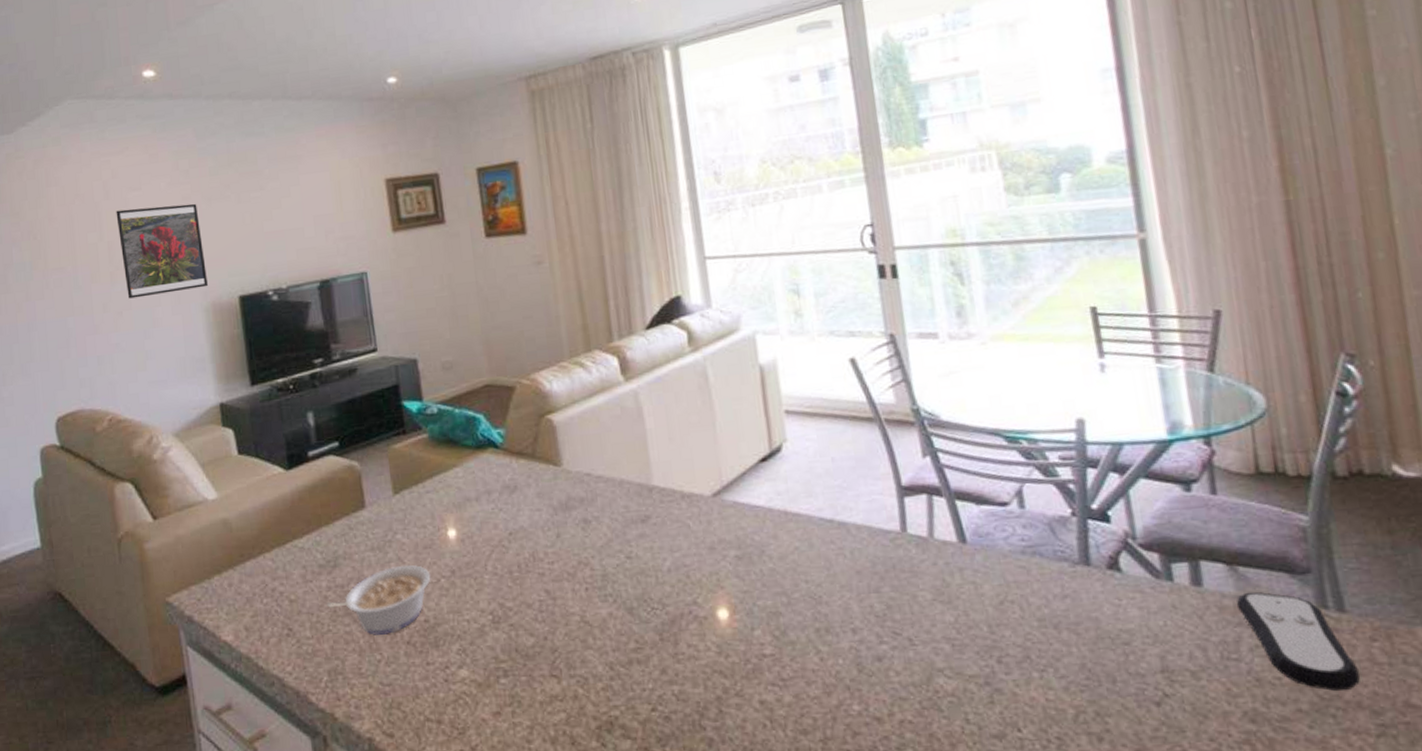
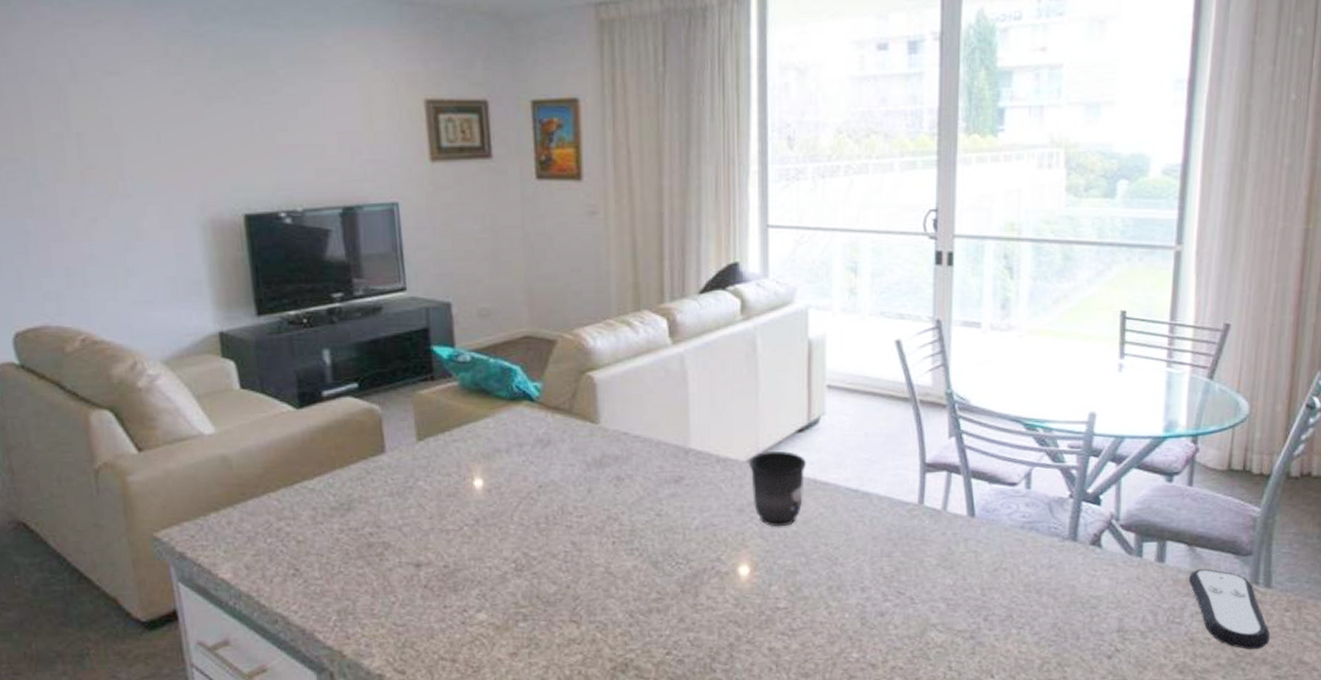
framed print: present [116,203,208,299] -> none [86,97,205,204]
legume: present [325,564,431,635] -> none [337,511,453,578]
mug: none [713,482,776,565] -> present [748,450,807,527]

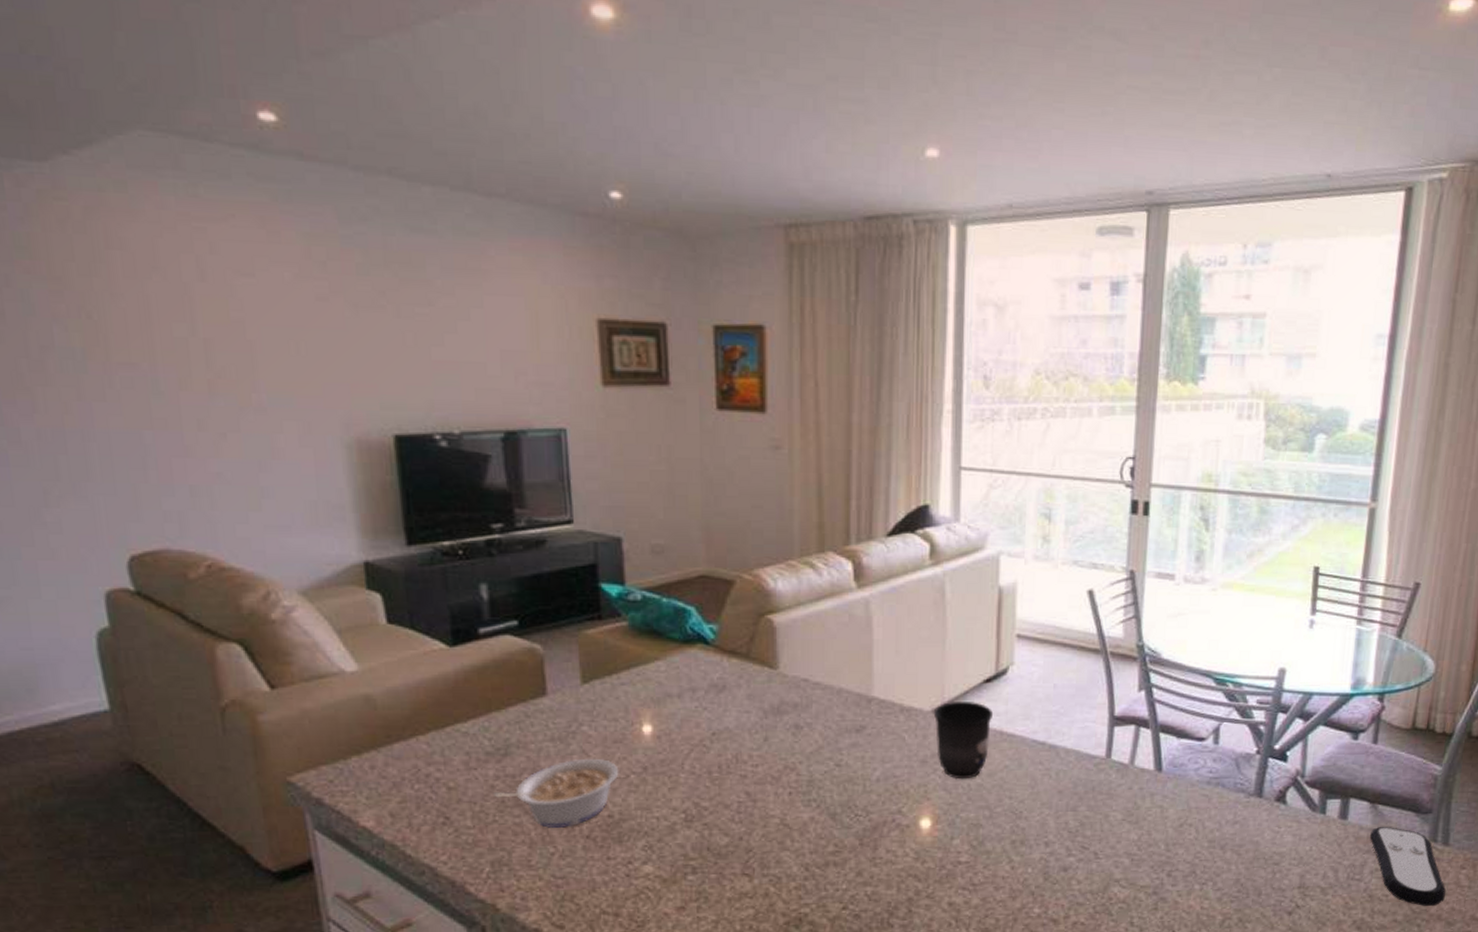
legume: none [337,511,453,578] -> present [492,758,619,828]

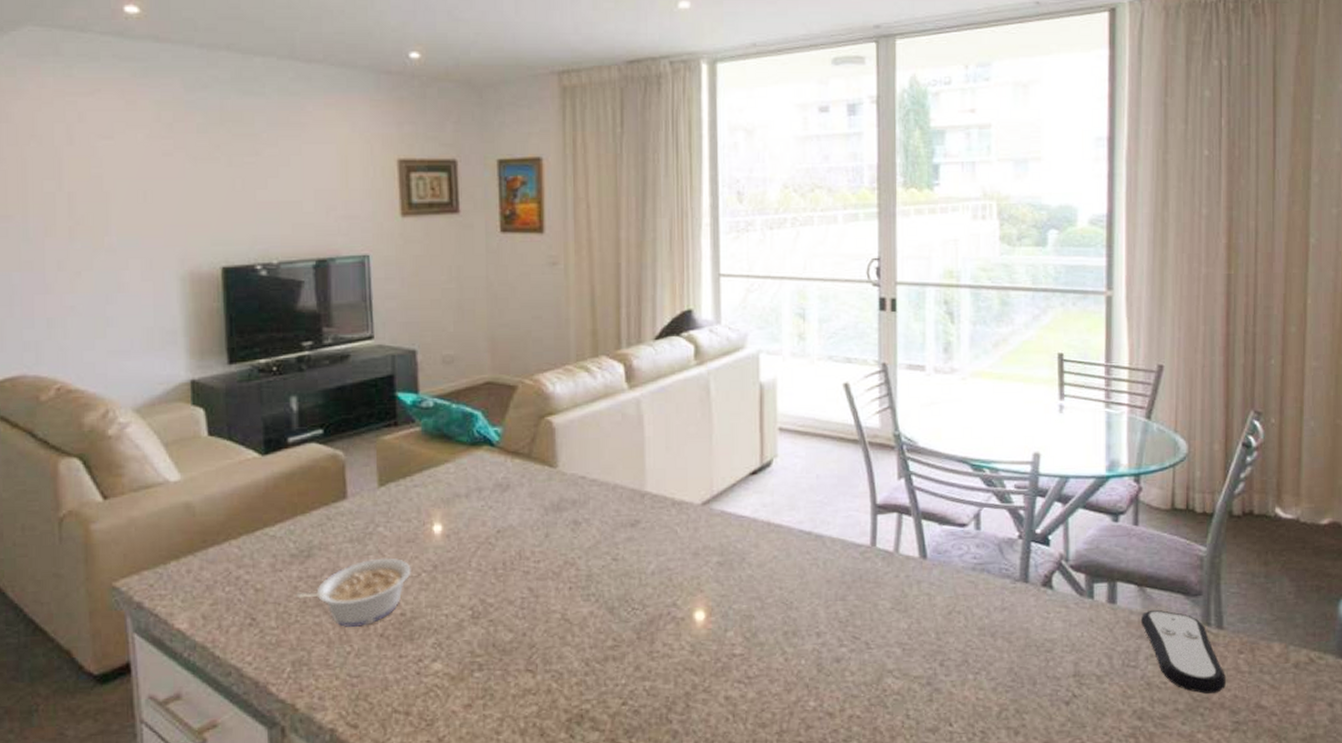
mug: present [933,701,994,780] -> none [703,493,761,571]

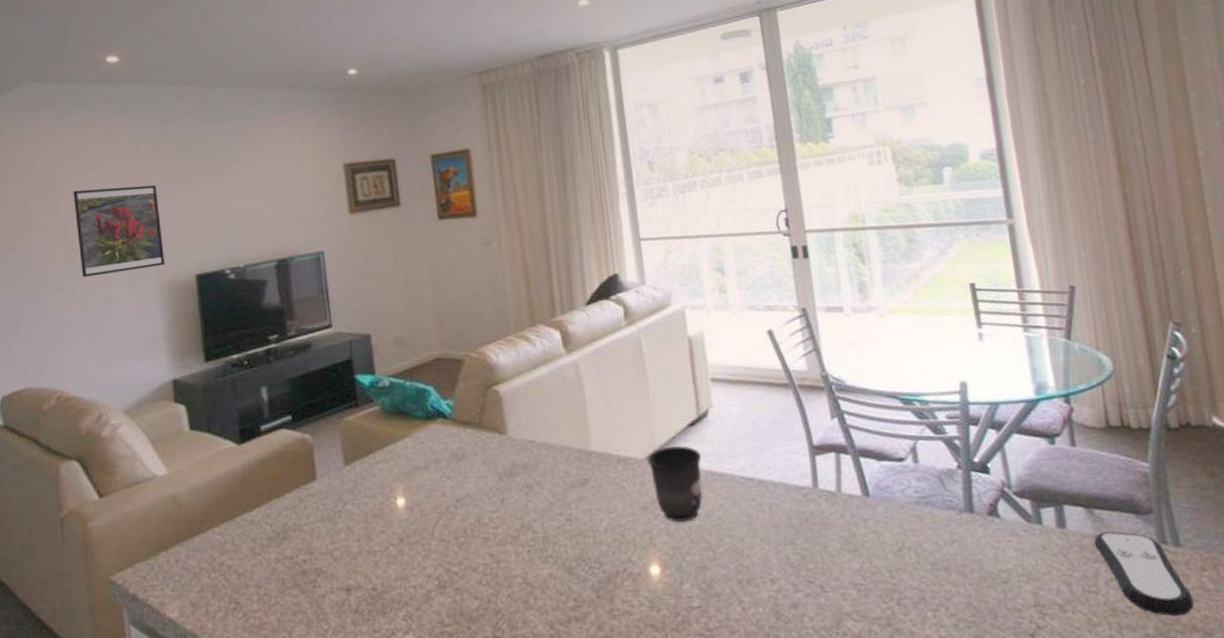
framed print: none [80,158,186,258] -> present [73,184,165,277]
legume: present [295,557,411,627] -> none [274,534,380,606]
mug: none [703,493,761,571] -> present [647,446,703,523]

